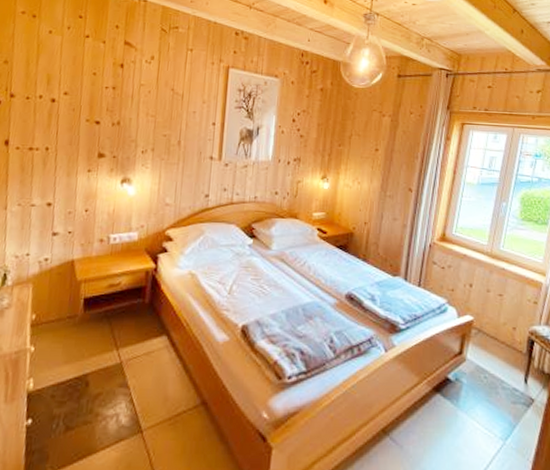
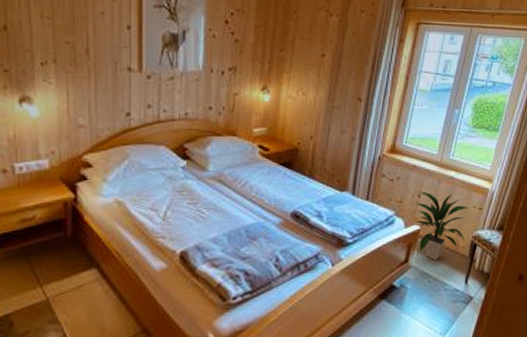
indoor plant: none [467,281,523,354] -> present [414,191,469,260]

